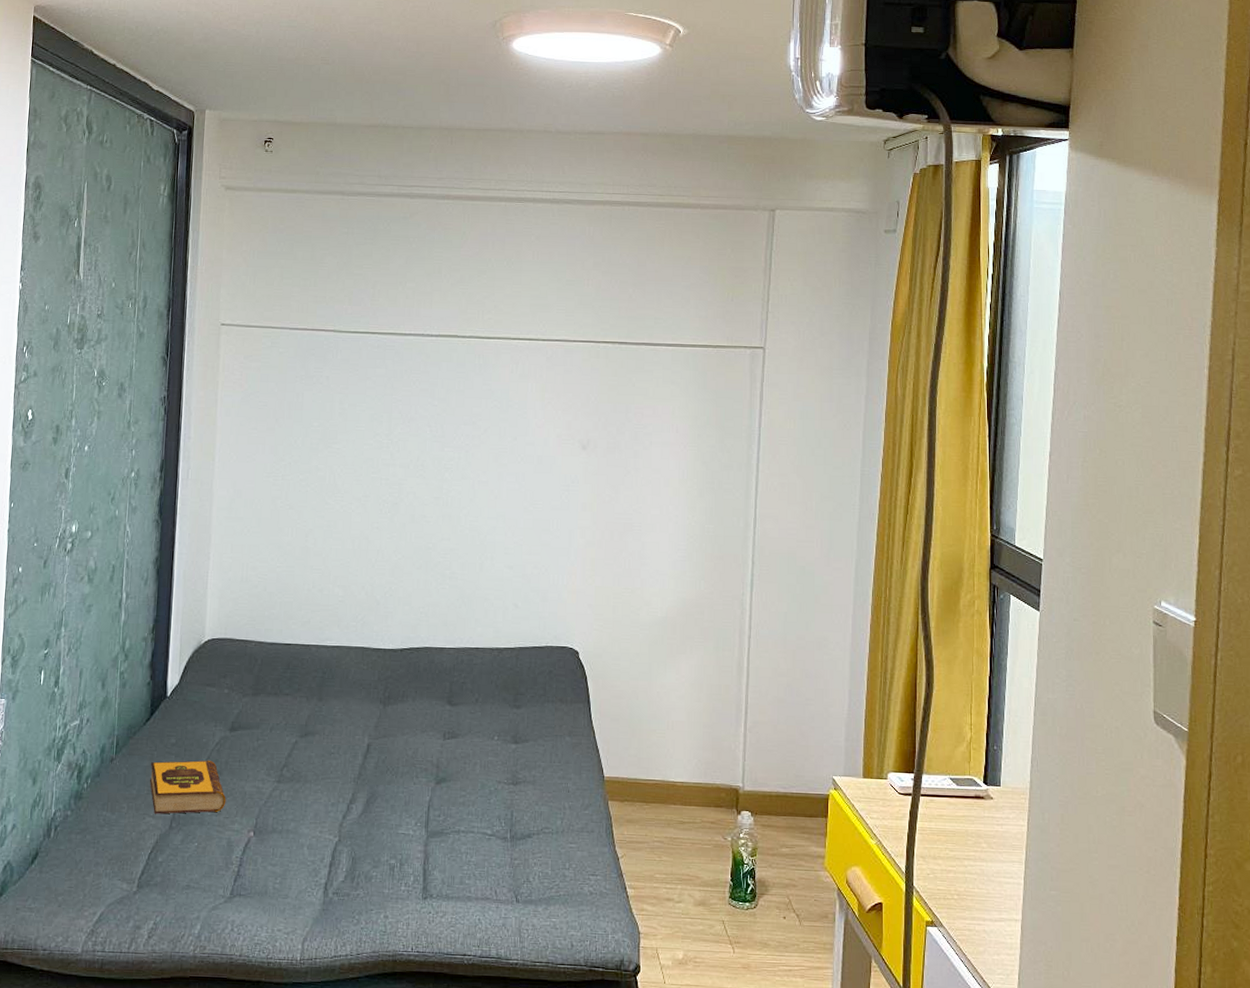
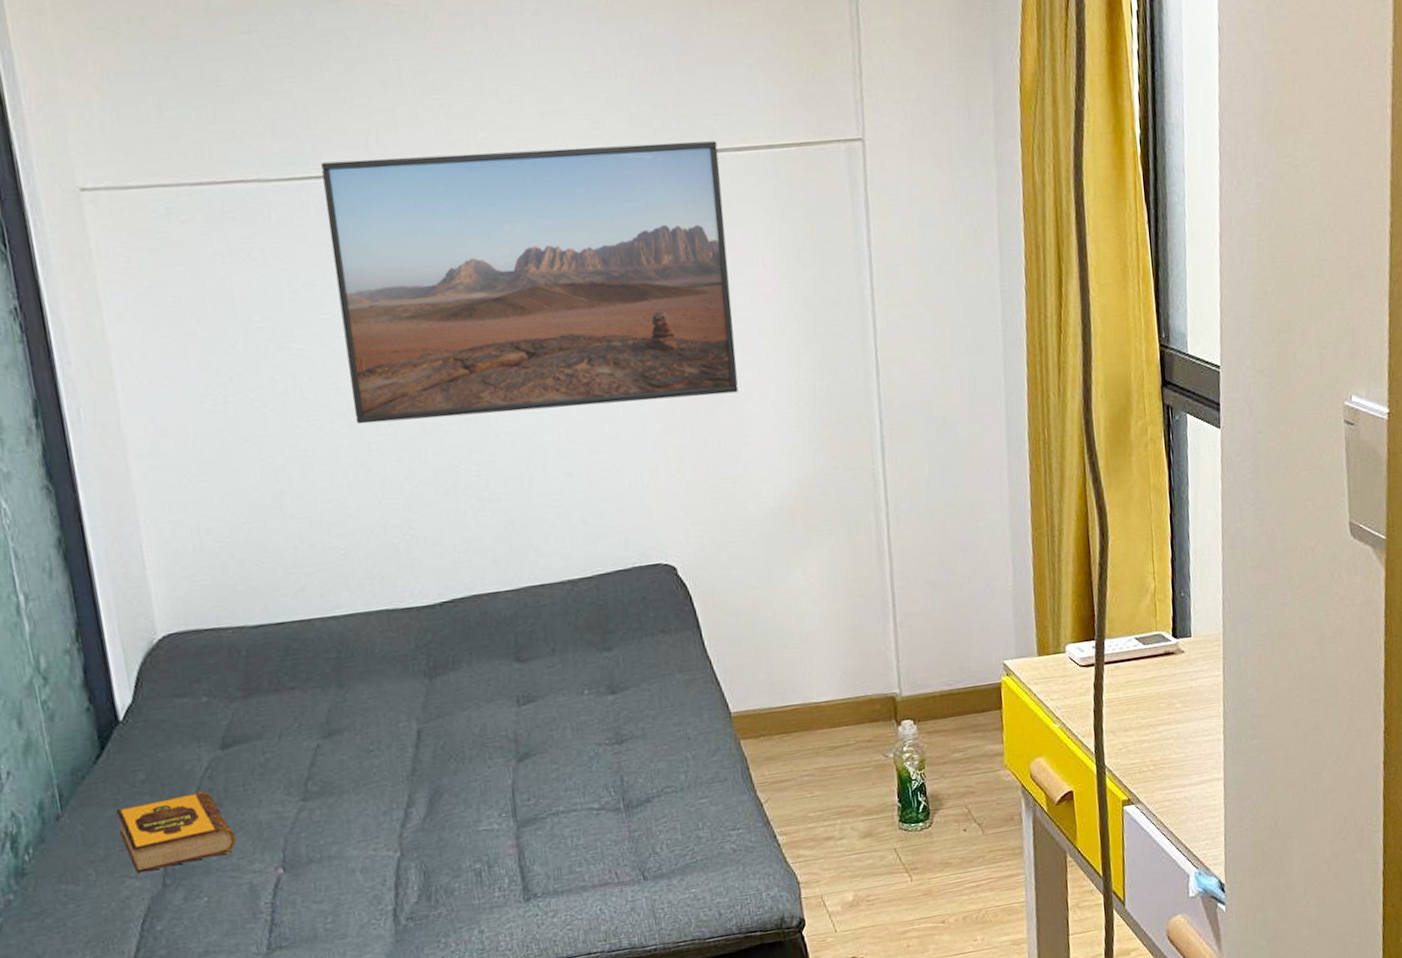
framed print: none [367,323,654,524] -> present [321,141,739,425]

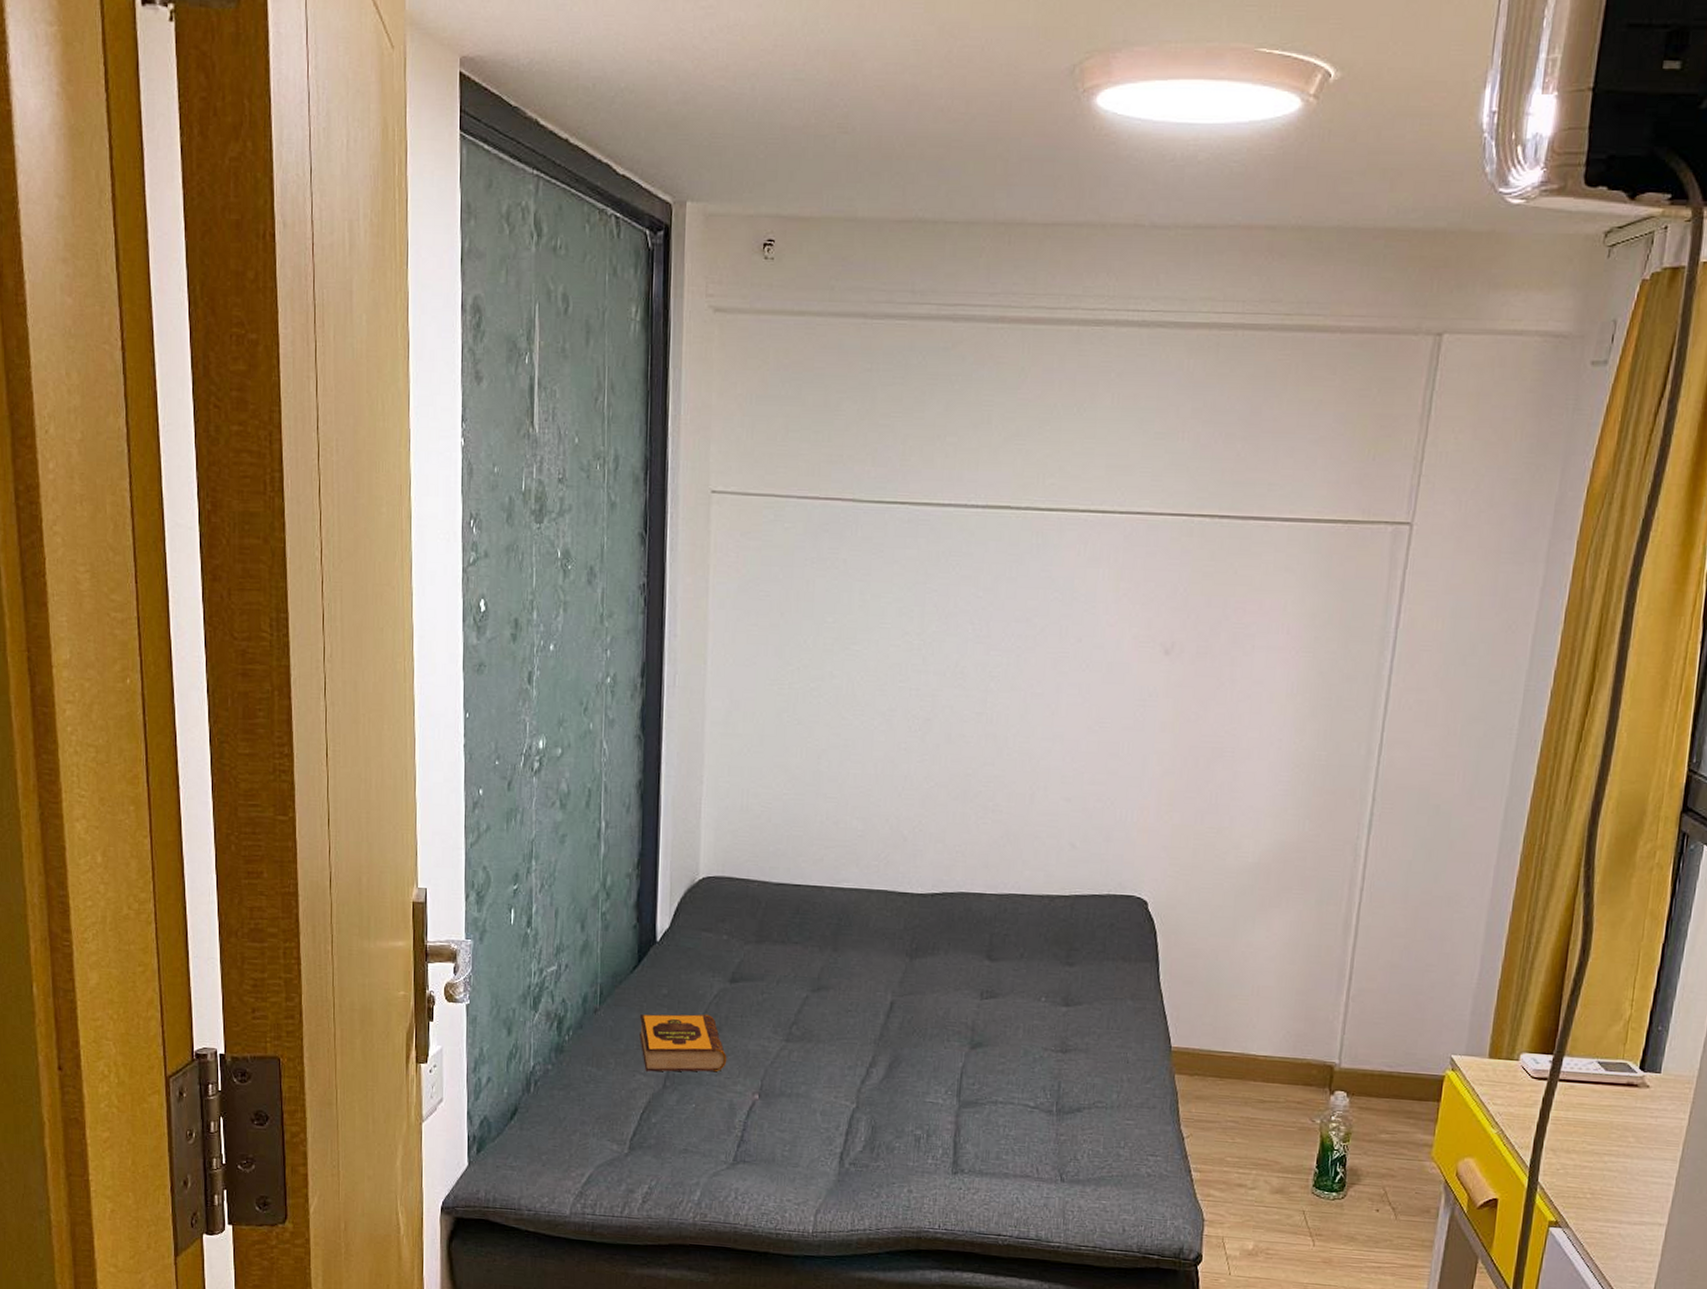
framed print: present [321,141,739,425] -> none [892,490,1266,749]

